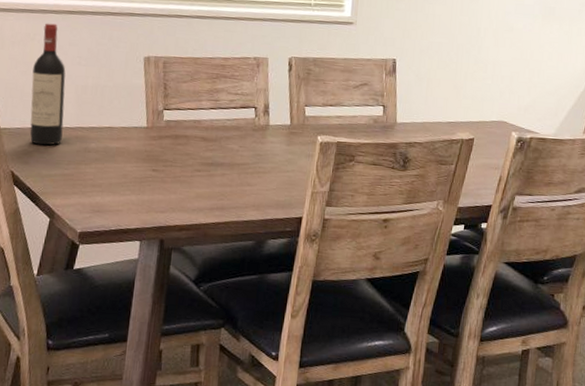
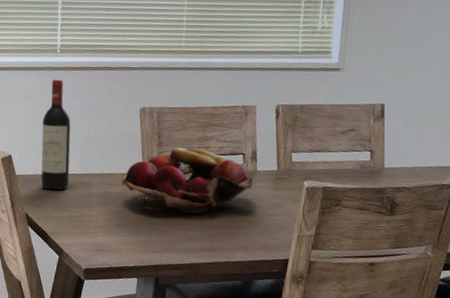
fruit basket: none [123,100,265,170] -> present [122,147,253,214]

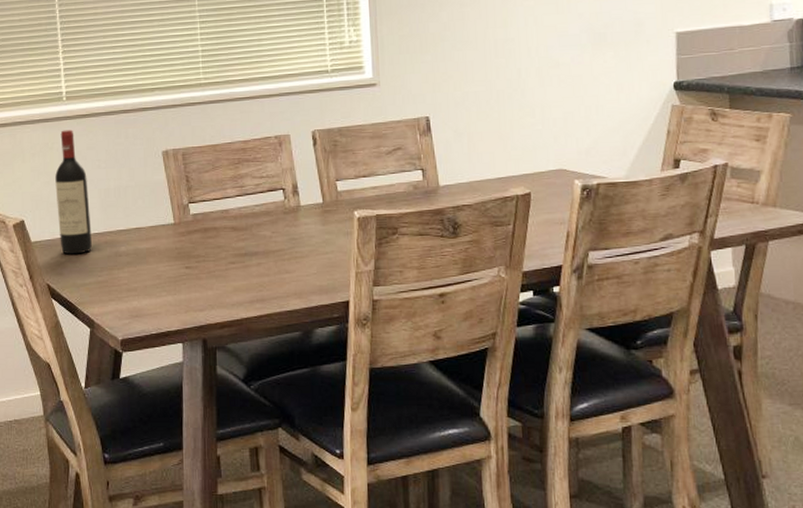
fruit basket: present [122,147,253,214] -> none [152,189,298,265]

